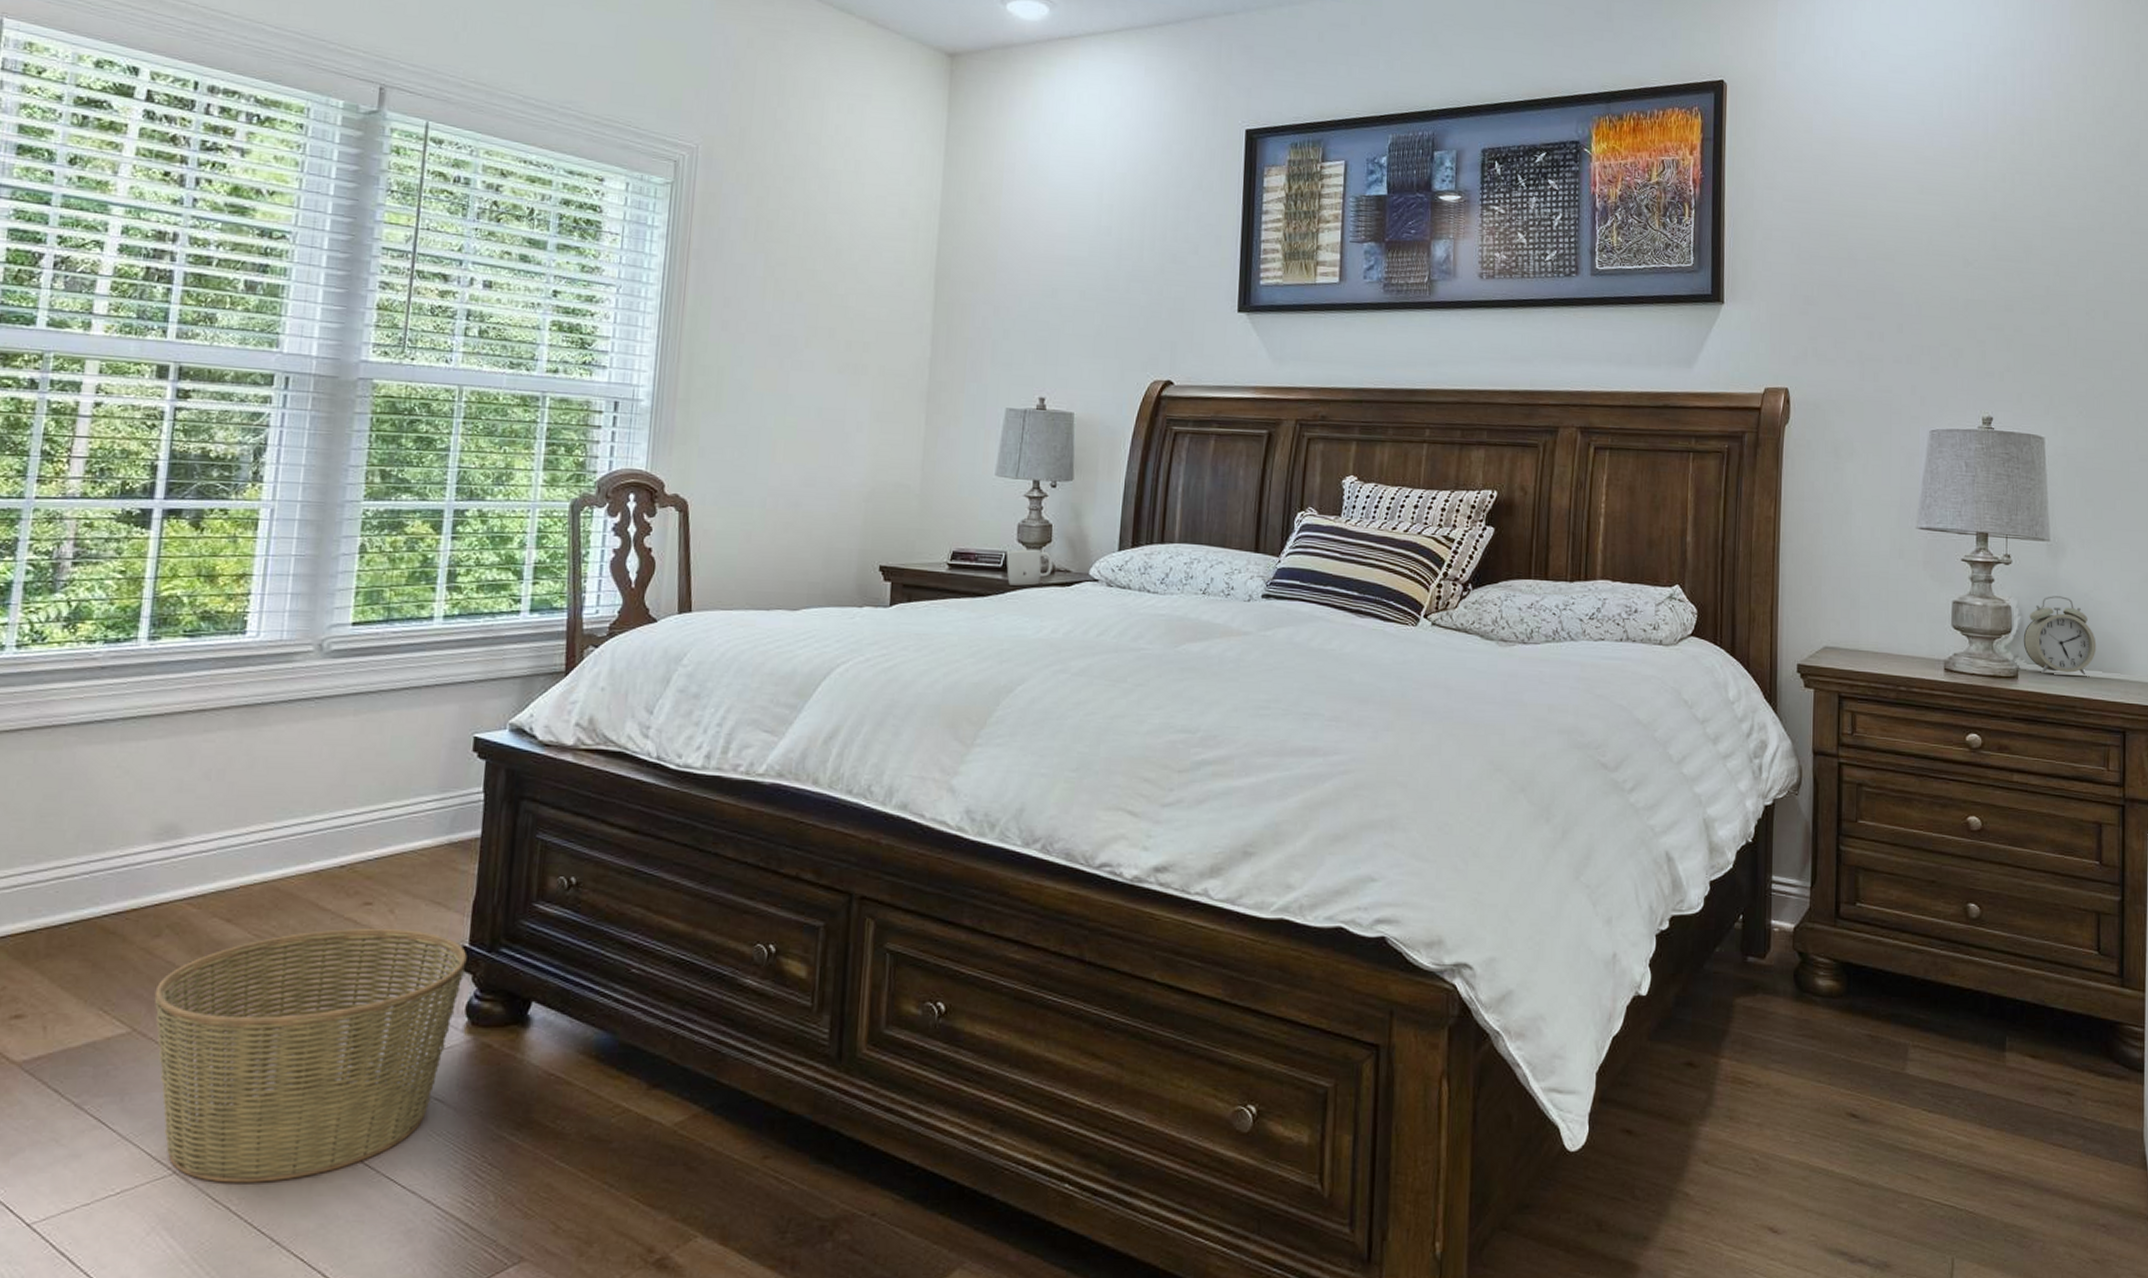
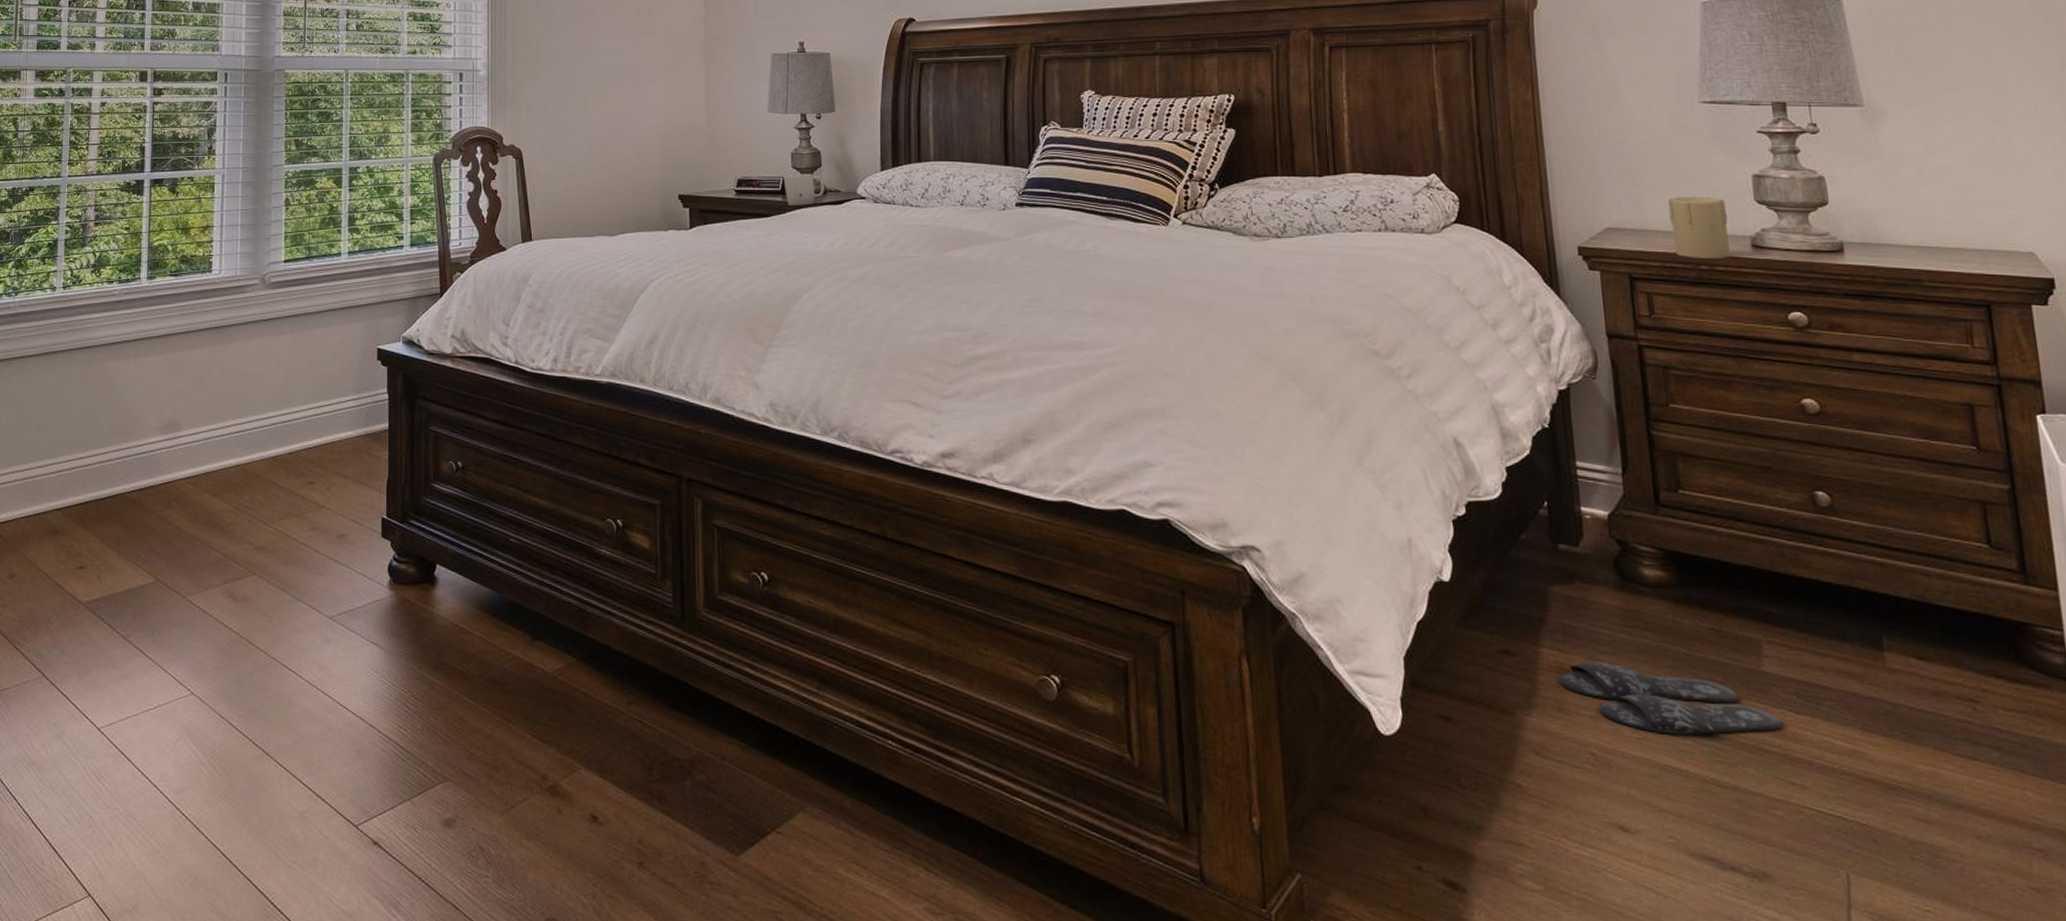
basket: present [154,927,467,1183] -> none [169,502,386,705]
slippers: none [1734,1070,1917,1138] -> present [1560,661,1783,735]
candle: none [1878,619,1927,681] -> present [1668,196,1730,259]
alarm clock: present [2023,596,2097,676] -> none [1844,163,1940,247]

